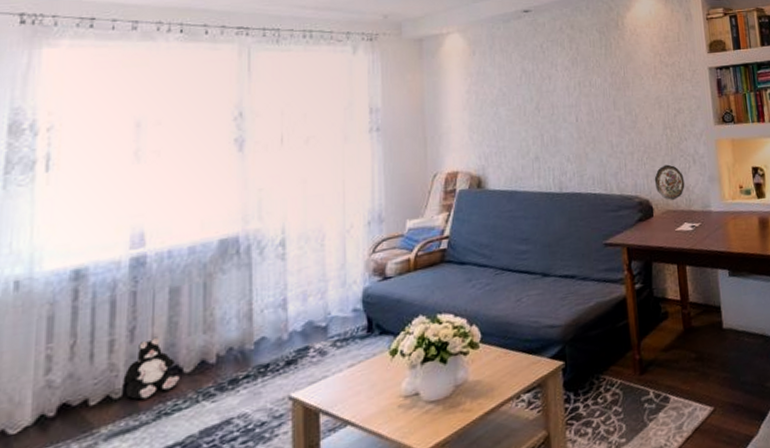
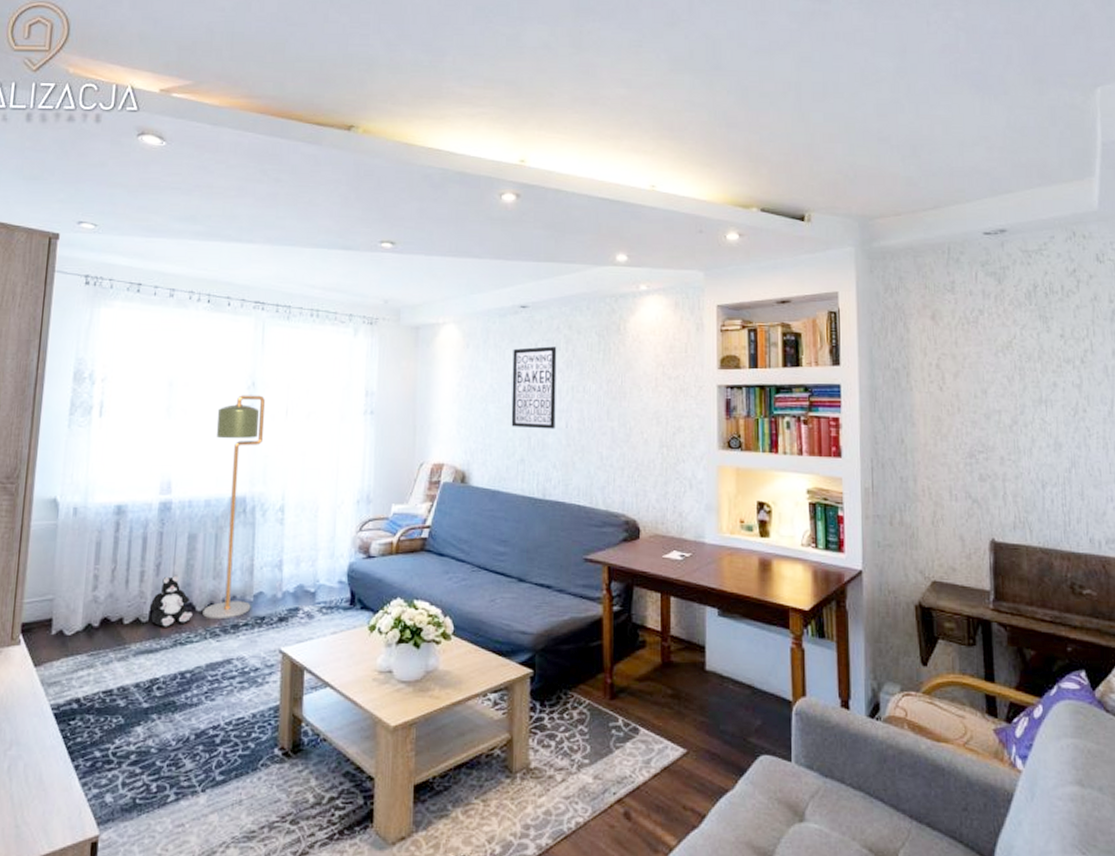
floor lamp: none [192,125,257,379] -> present [203,395,265,620]
wall art: none [519,46,566,127] -> present [511,346,557,429]
decorative plate: present [654,164,685,200] -> none [644,485,678,524]

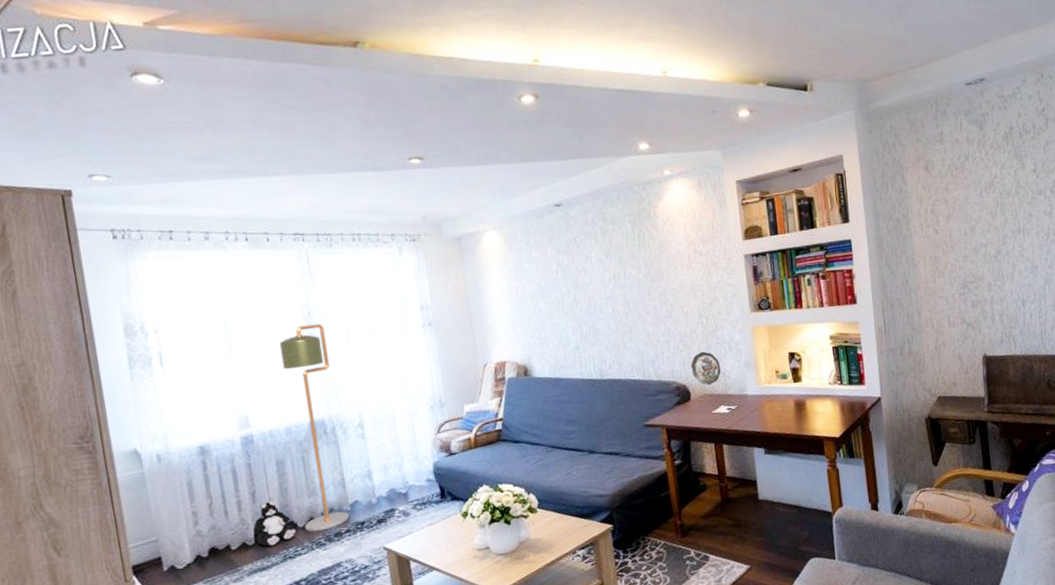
wall art: present [511,346,557,429] -> none [554,239,604,319]
decorative plate: none [644,485,678,524] -> present [690,351,721,385]

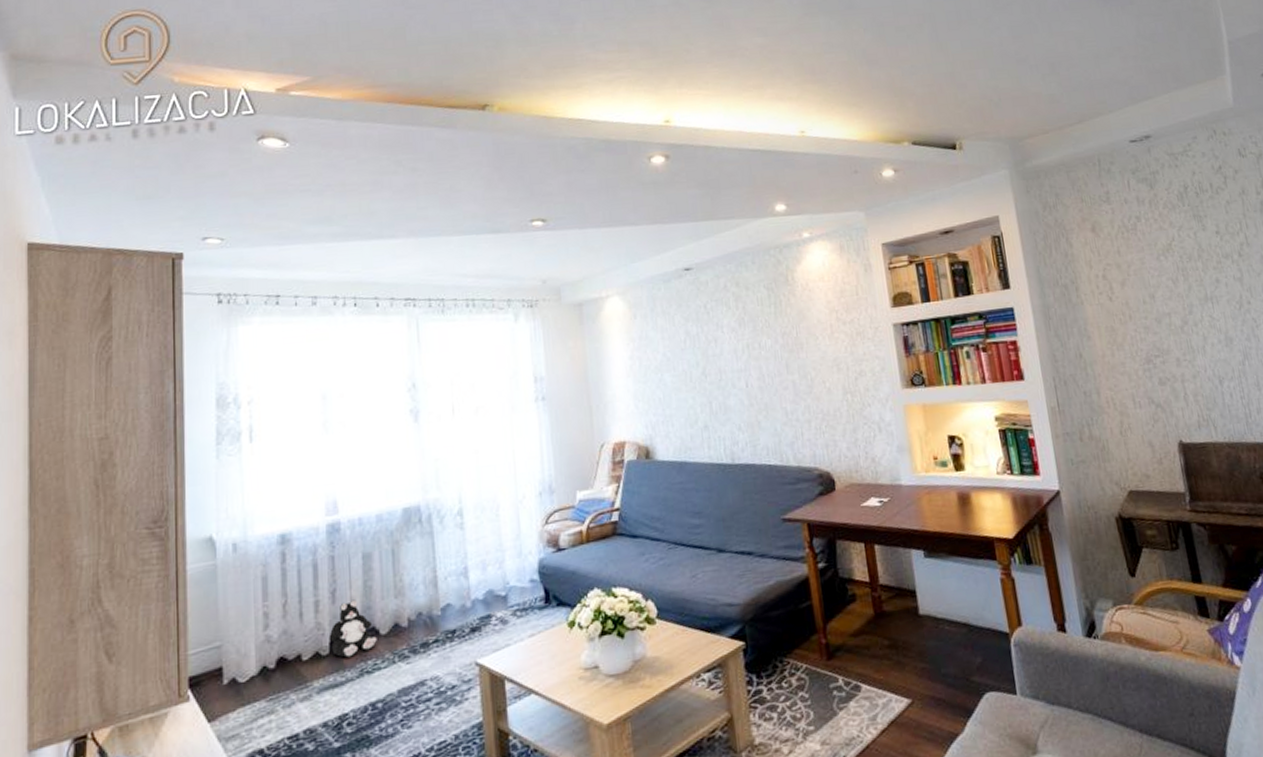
floor lamp: present [278,323,350,532] -> none [378,396,440,641]
decorative plate: present [690,351,721,385] -> none [835,433,870,473]

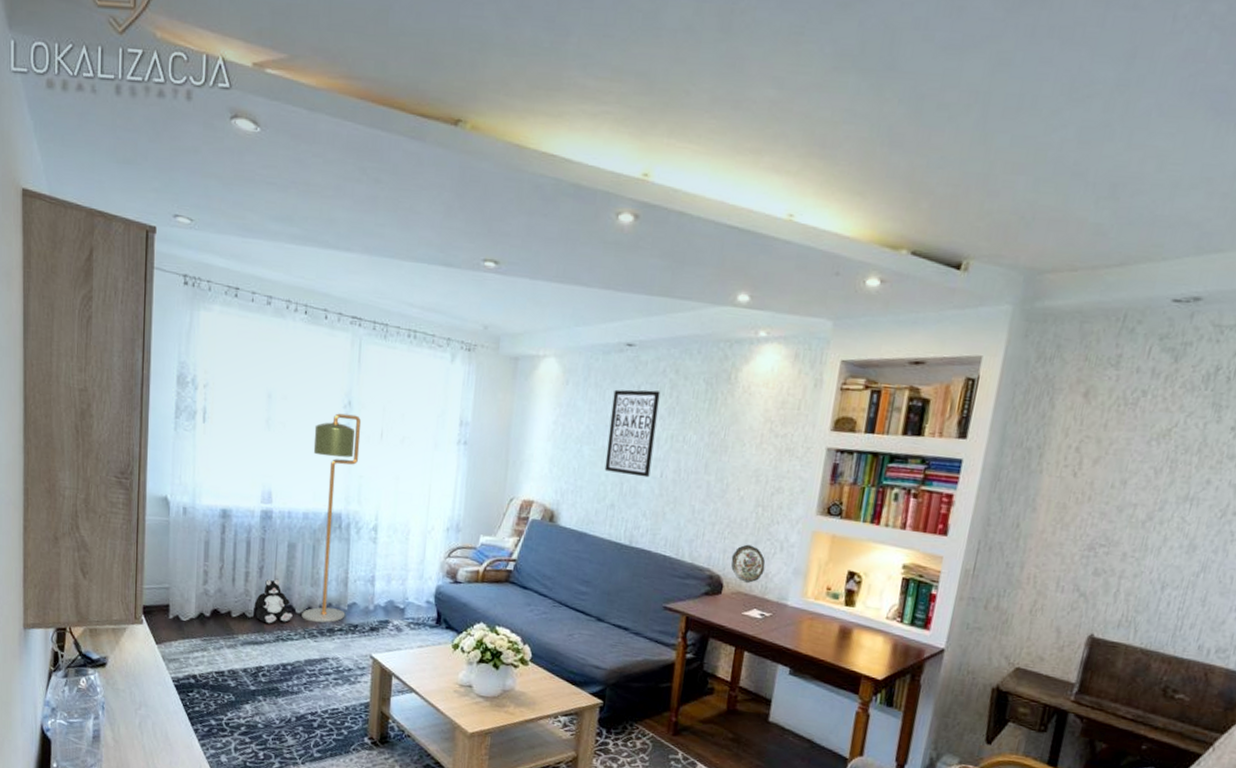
floor lamp: none [378,396,440,641] -> present [302,413,361,623]
wall art: none [682,306,736,394] -> present [604,389,661,478]
decorative plate: none [835,433,870,473] -> present [731,544,766,583]

